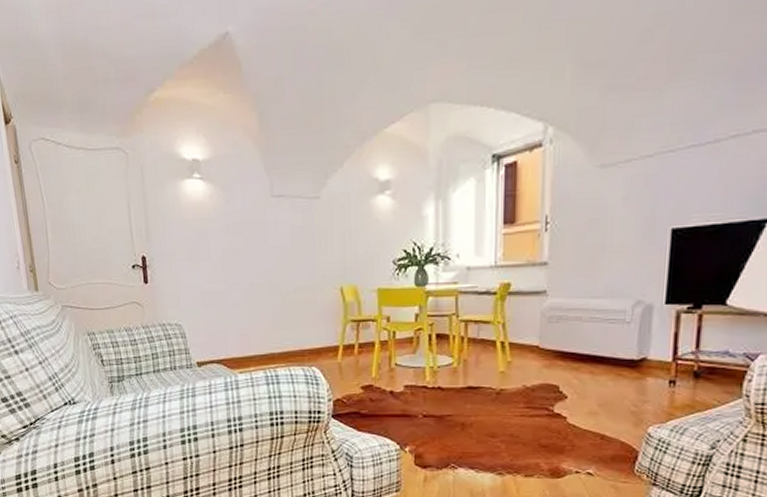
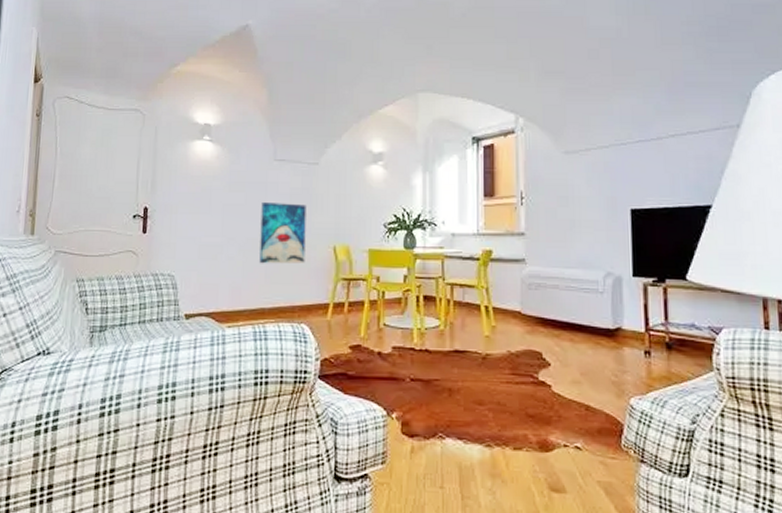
wall art: none [262,243,312,309] -> present [259,203,306,264]

